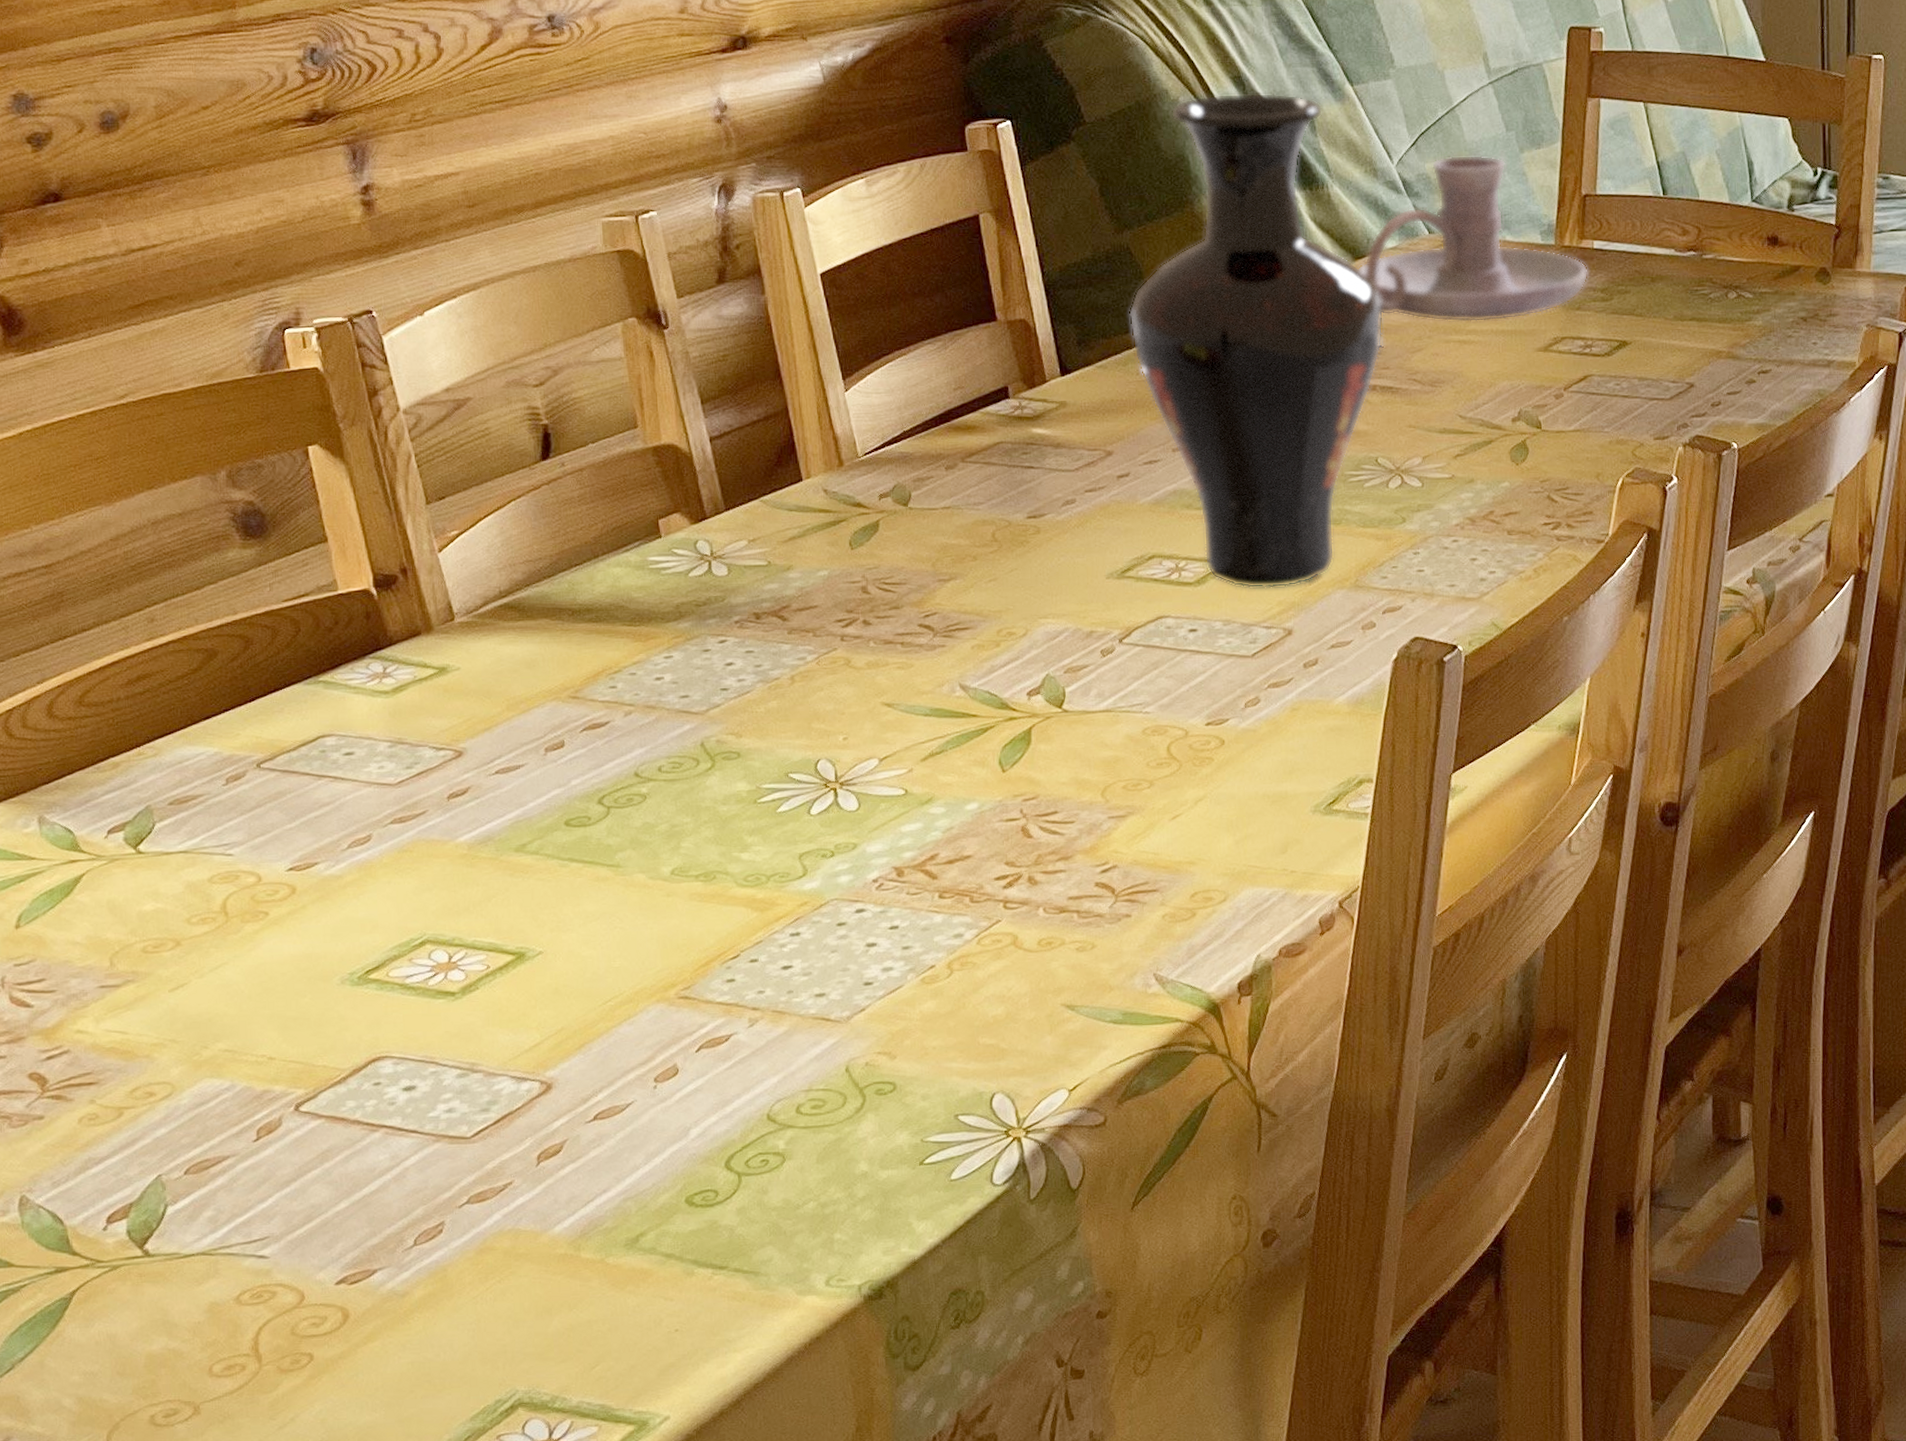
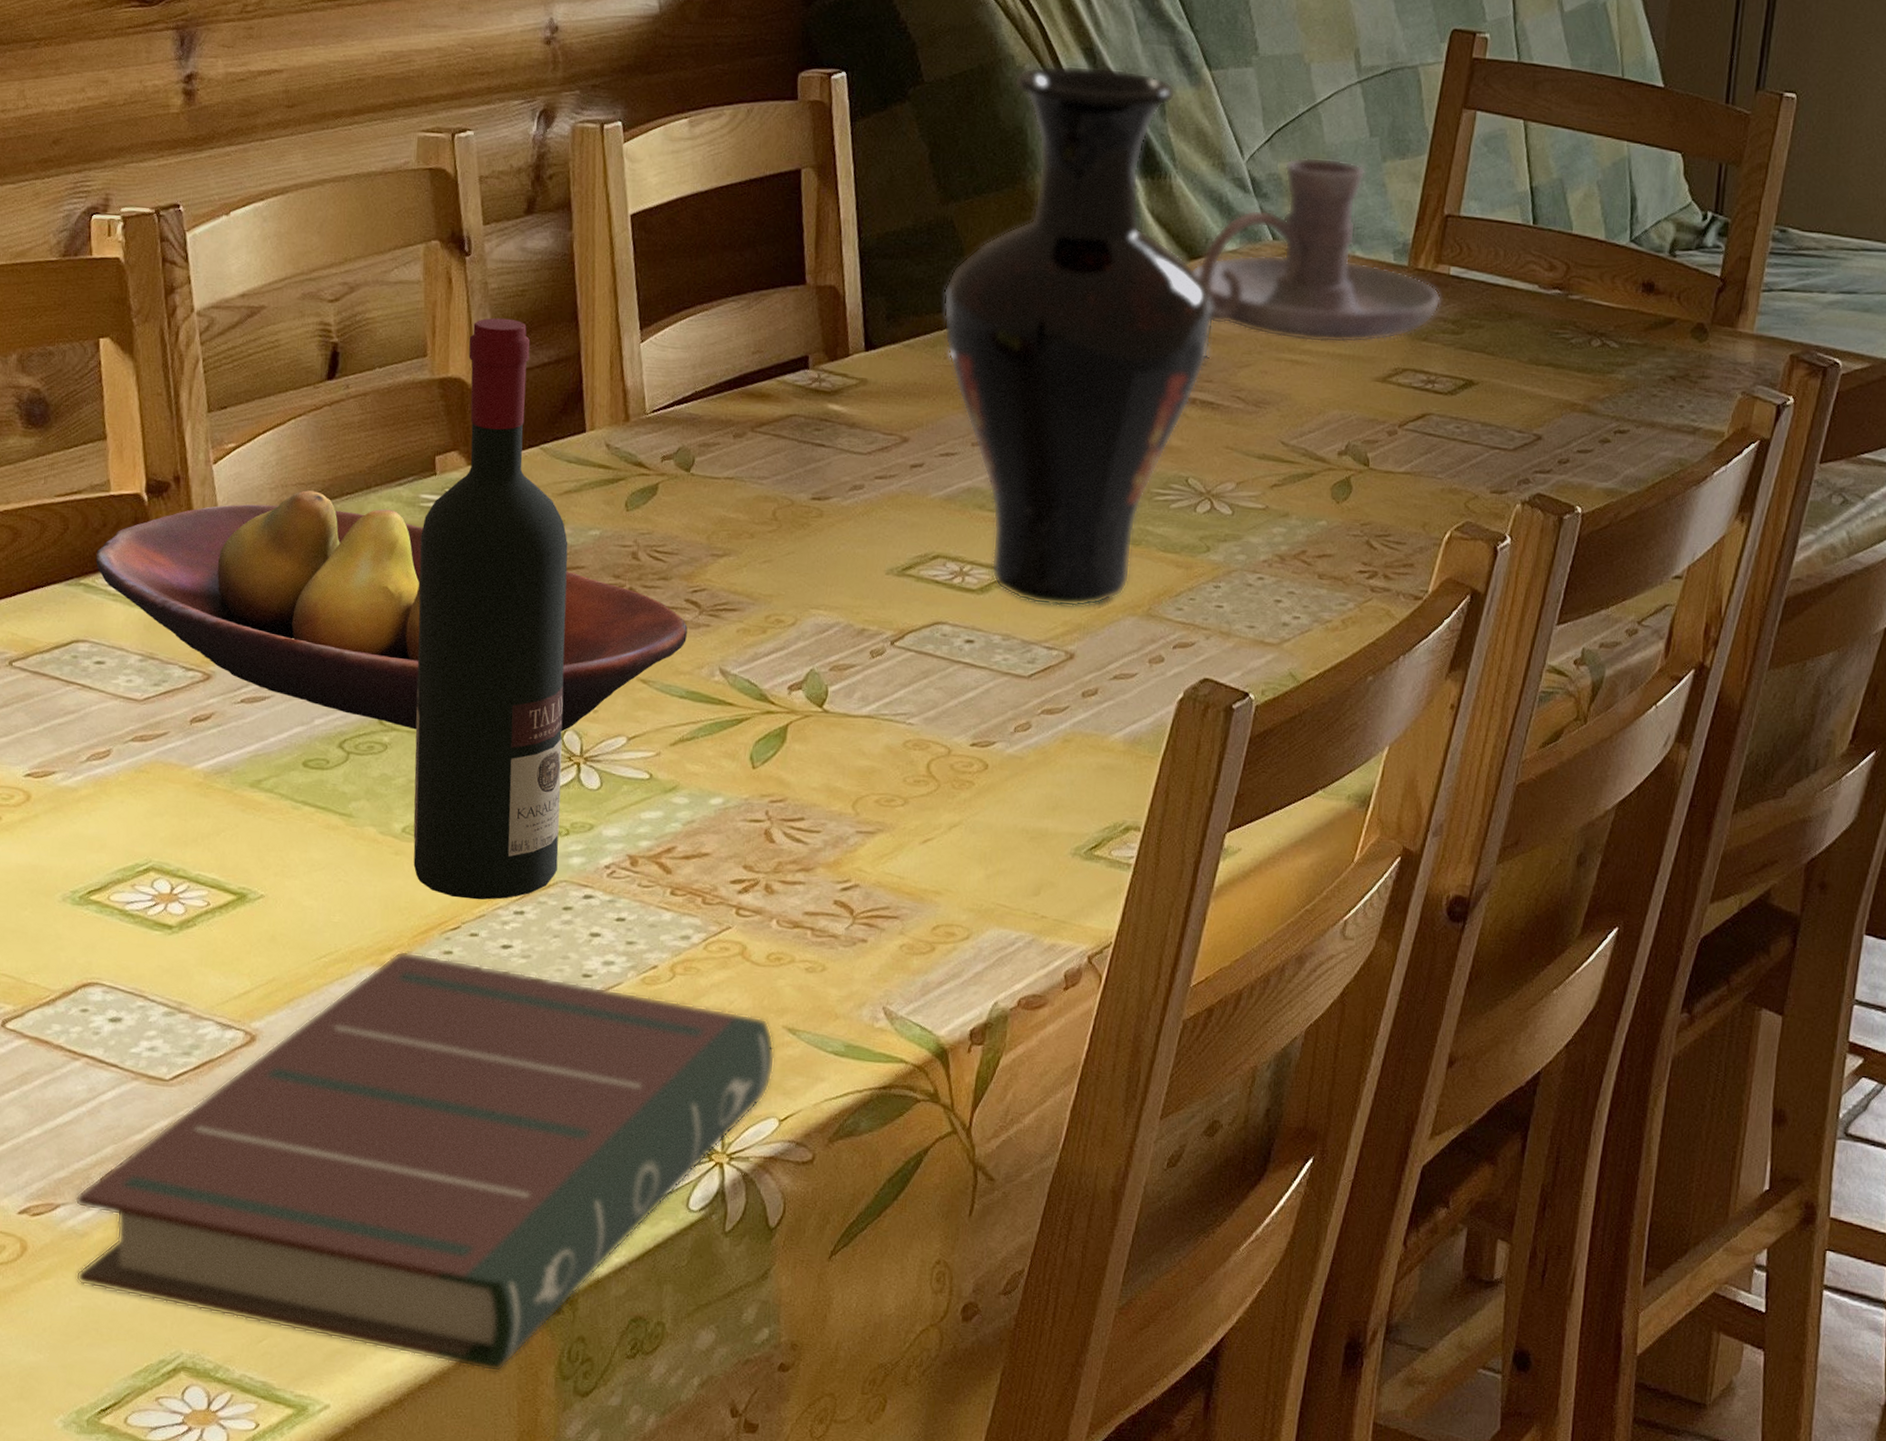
fruit bowl: none [331,566,924,778] -> present [95,490,688,732]
book: none [391,984,1058,1361] -> present [75,950,775,1372]
wine bottle: none [653,383,827,929] -> present [413,318,568,900]

